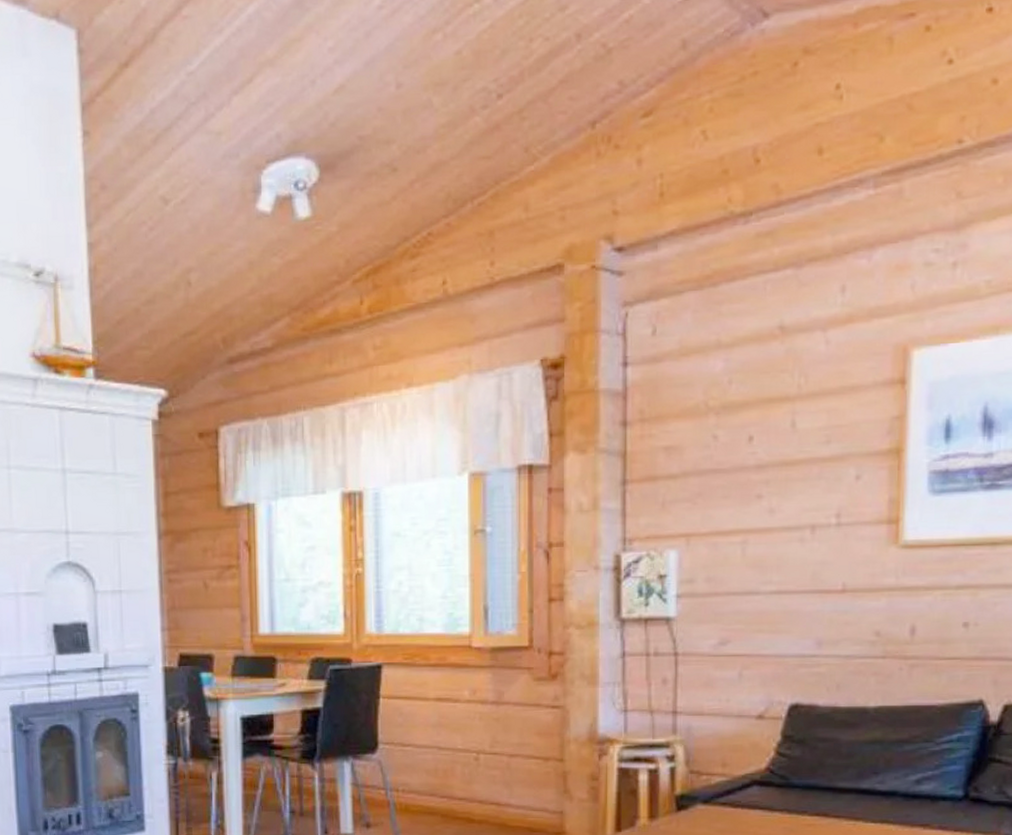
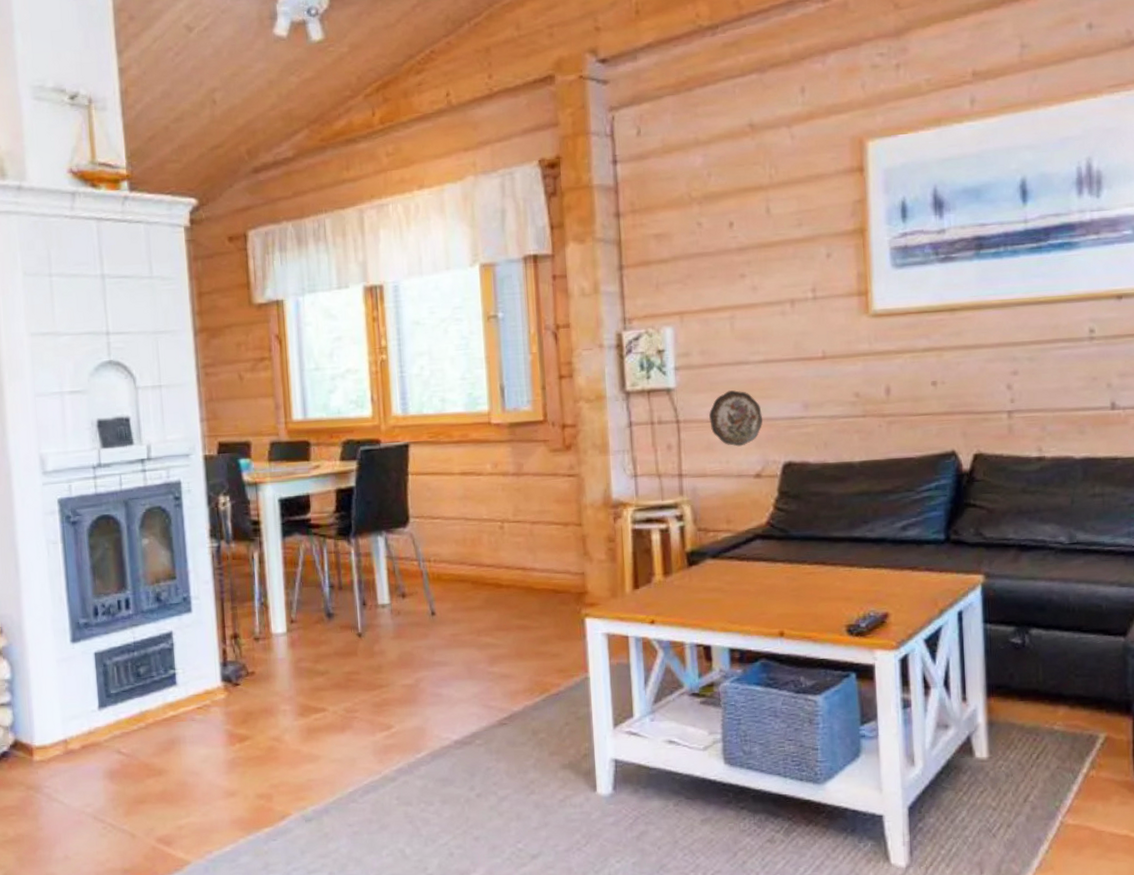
decorative plate: none [710,623,770,685] -> present [708,390,762,447]

